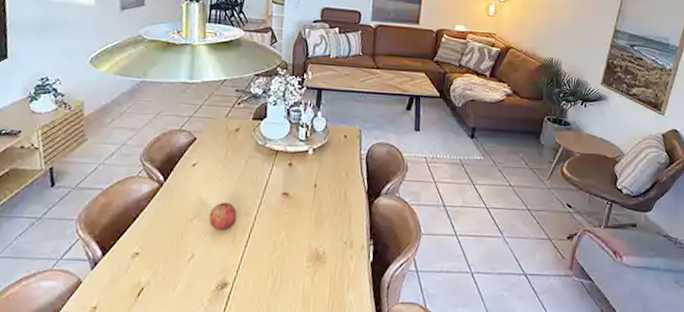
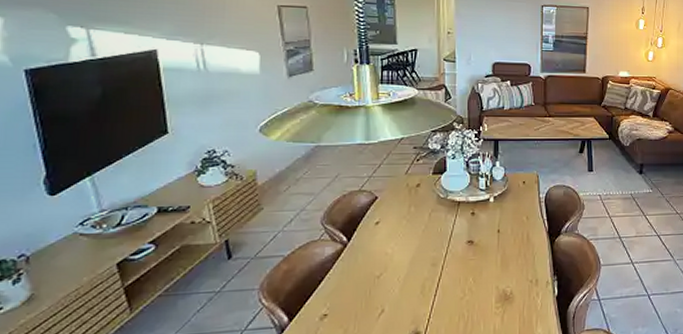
fruit: present [208,202,237,230] -> none [396,255,424,283]

